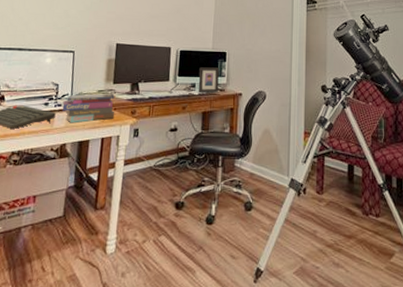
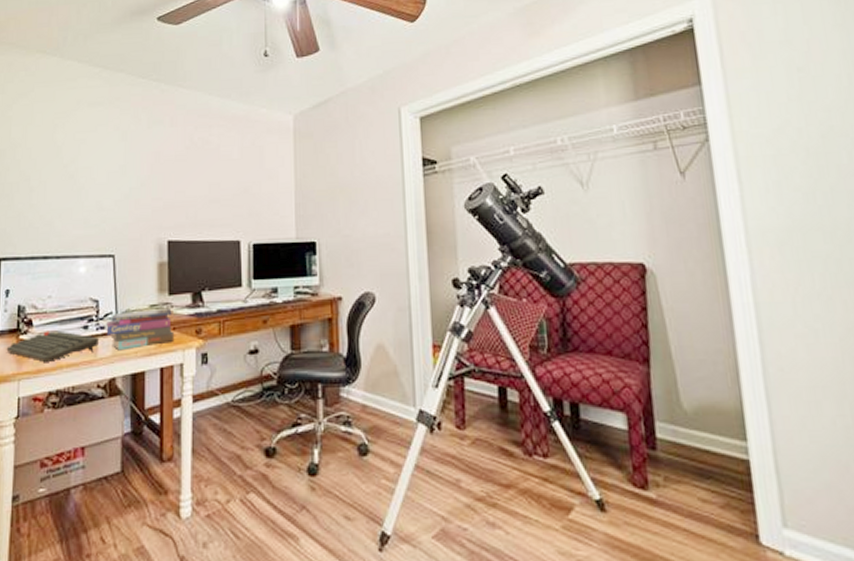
picture frame: present [198,67,219,93] -> none [281,264,310,299]

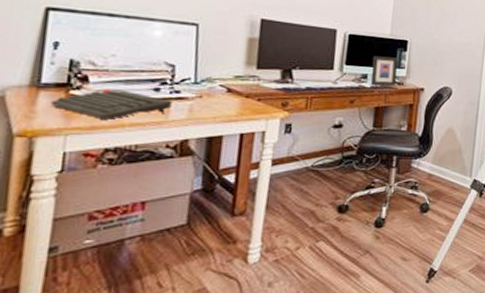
books: present [106,307,175,351] -> none [181,79,259,115]
picture frame: none [281,264,310,299] -> present [371,56,398,86]

